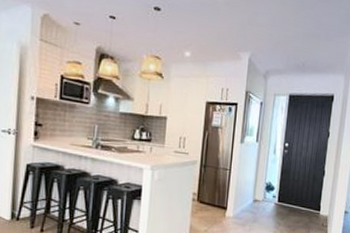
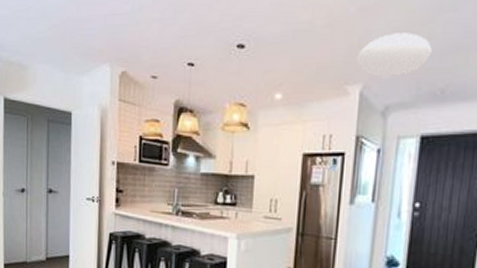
ceiling light: none [246,17,297,50] -> present [356,33,432,78]

